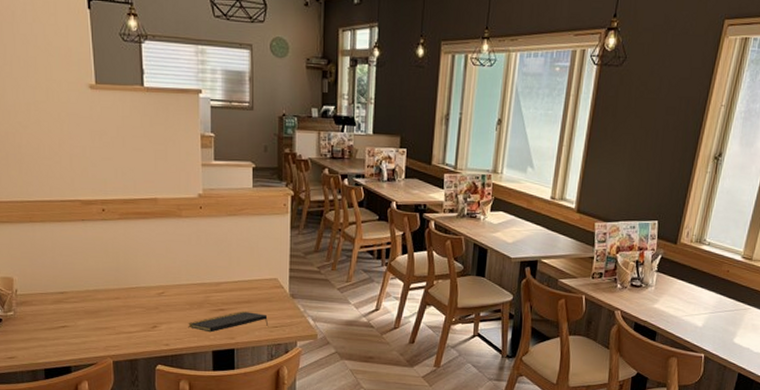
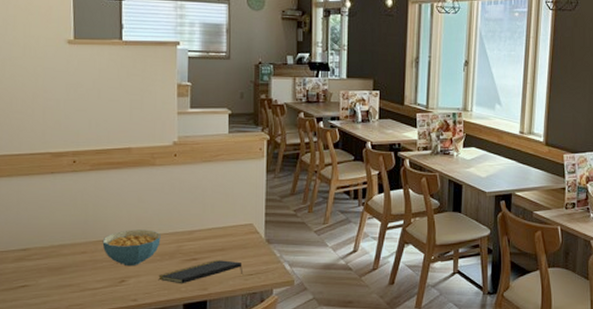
cereal bowl: none [134,279,189,314] -> present [102,229,161,267]

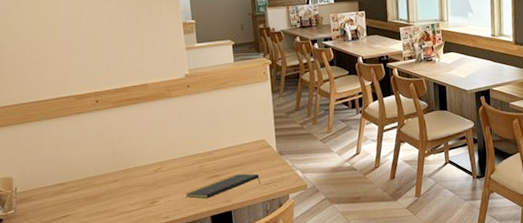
cereal bowl: present [102,229,161,267] -> none [131,154,184,189]

